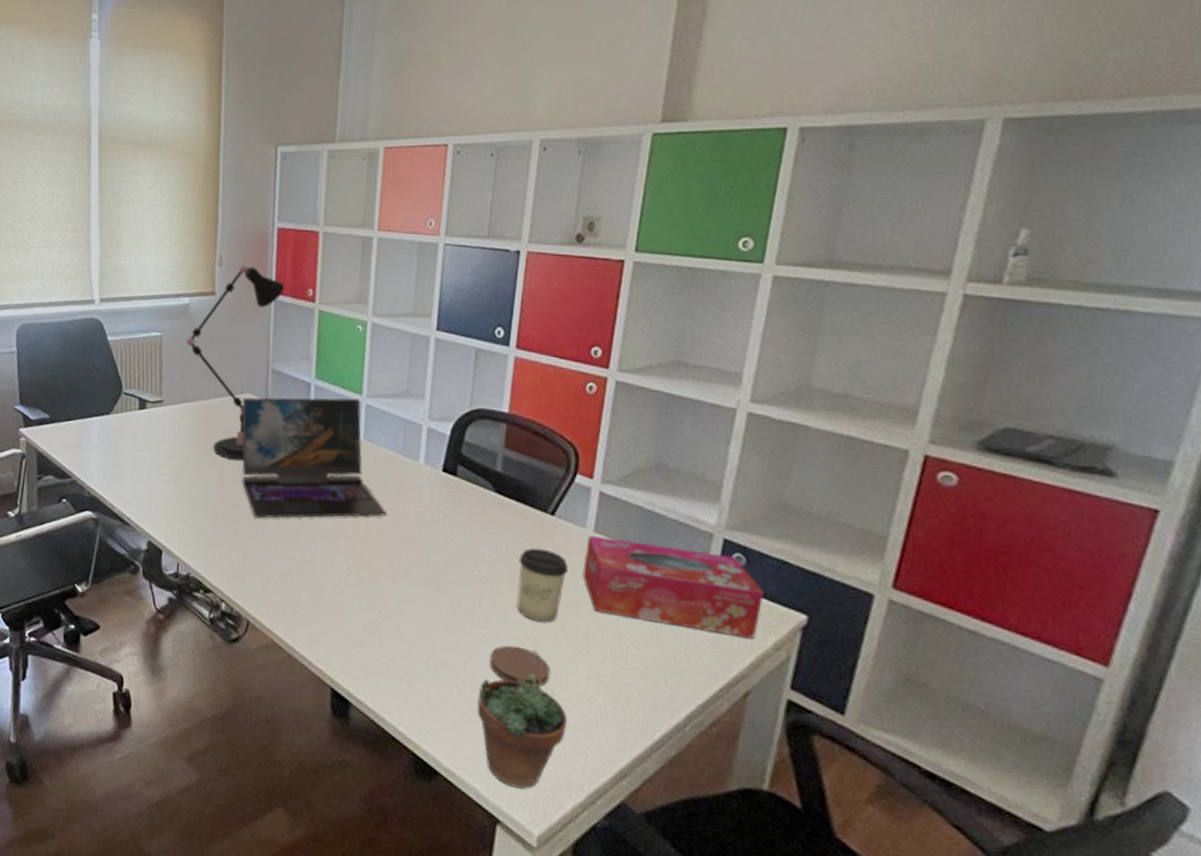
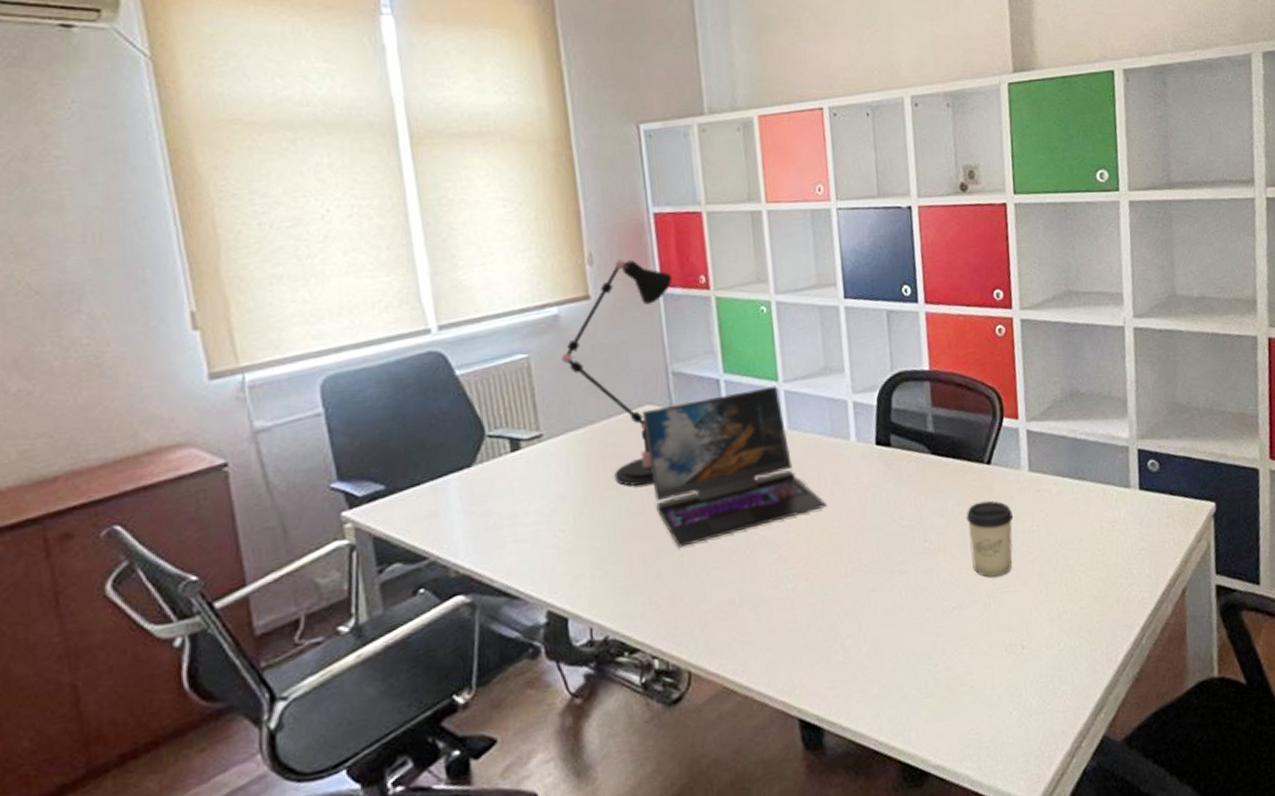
succulent plant: present [477,649,568,790] -> none [952,607,1042,761]
coaster: present [489,645,550,687] -> none [957,608,1017,650]
tissue box: present [582,536,763,640] -> none [1025,463,1180,551]

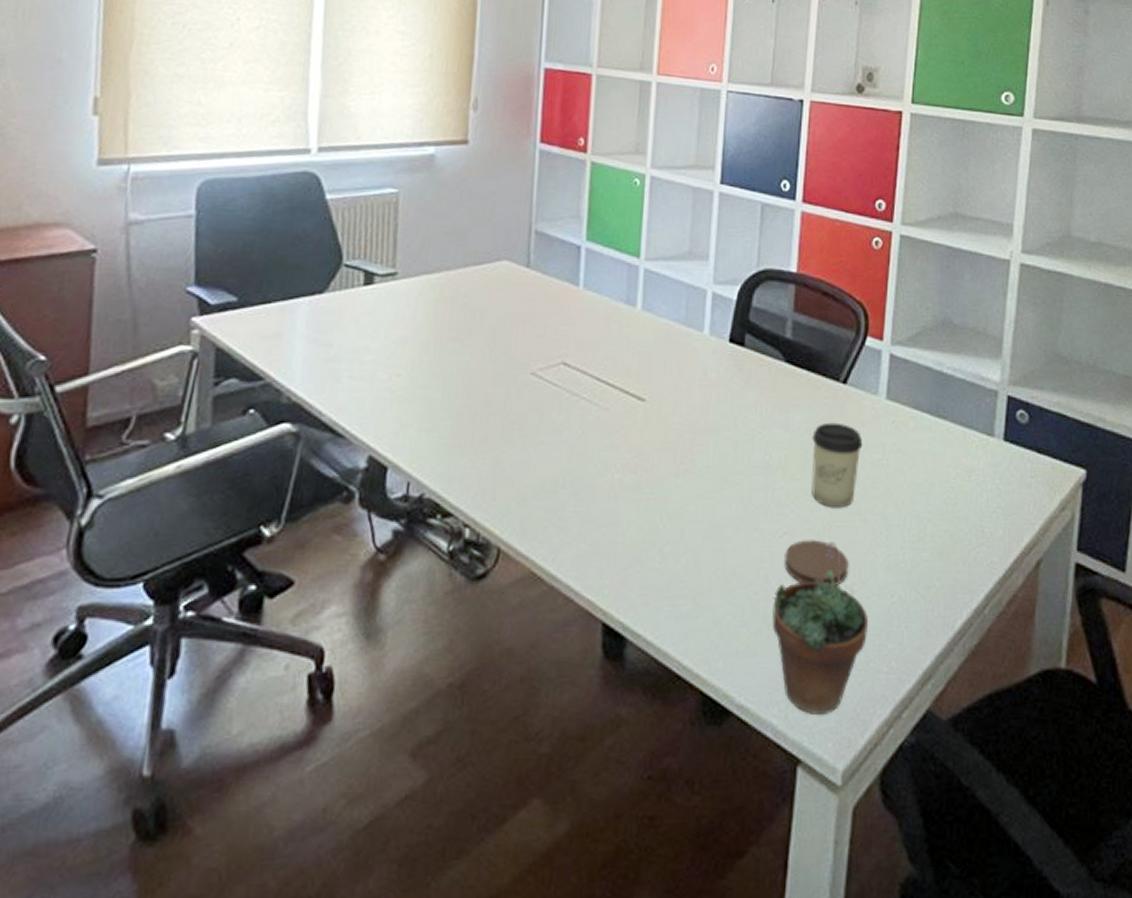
desk lamp: present [560,259,673,486] -> none [428,109,552,343]
laptop: present [641,386,826,548] -> none [495,262,668,414]
succulent plant: none [952,607,1042,761] -> present [772,541,869,716]
coaster: none [957,608,1017,650] -> present [784,540,849,586]

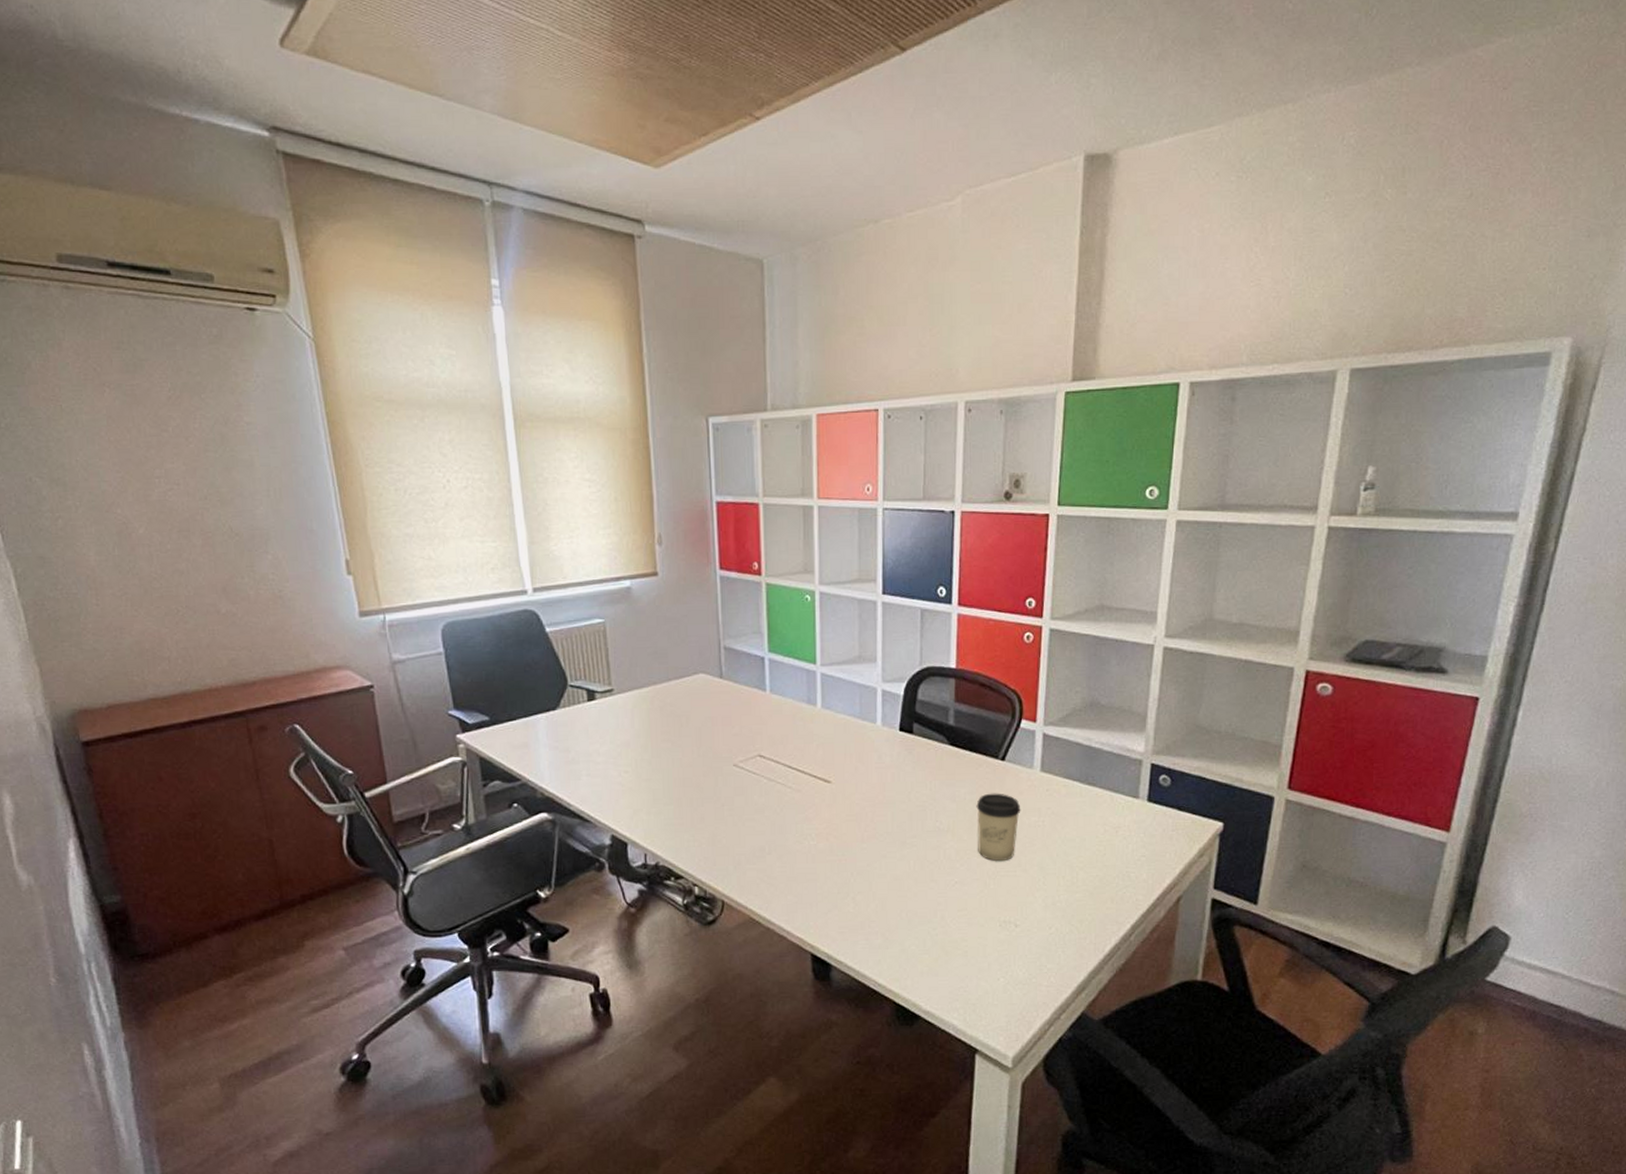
succulent plant: present [772,541,869,716] -> none [949,888,1031,1018]
coaster: present [784,540,849,586] -> none [957,887,1012,922]

